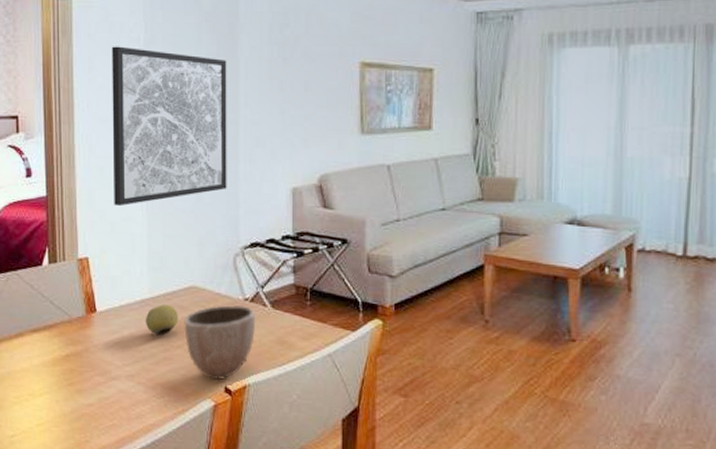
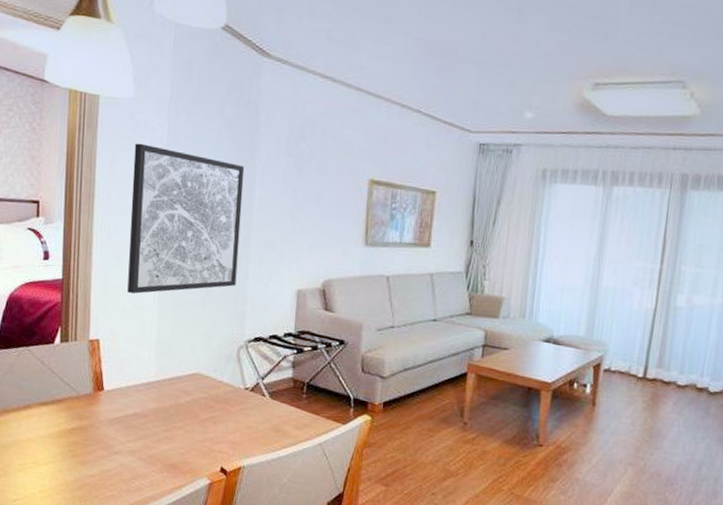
fruit: present [145,305,179,336] -> none [149,388,182,417]
decorative bowl: present [184,304,255,381] -> none [186,392,254,461]

